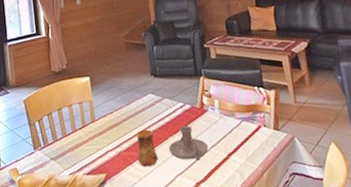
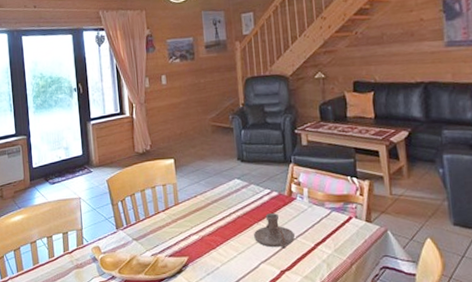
cup: present [136,129,158,167] -> none [220,215,242,253]

